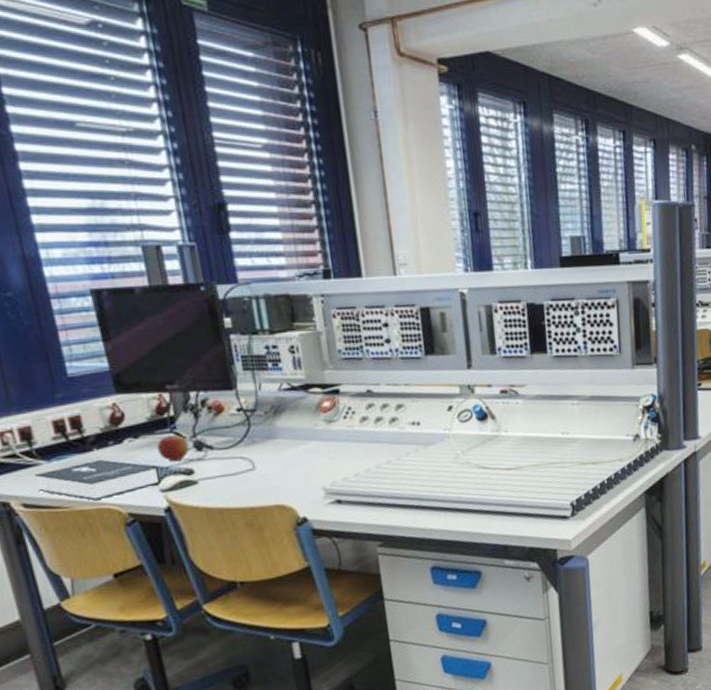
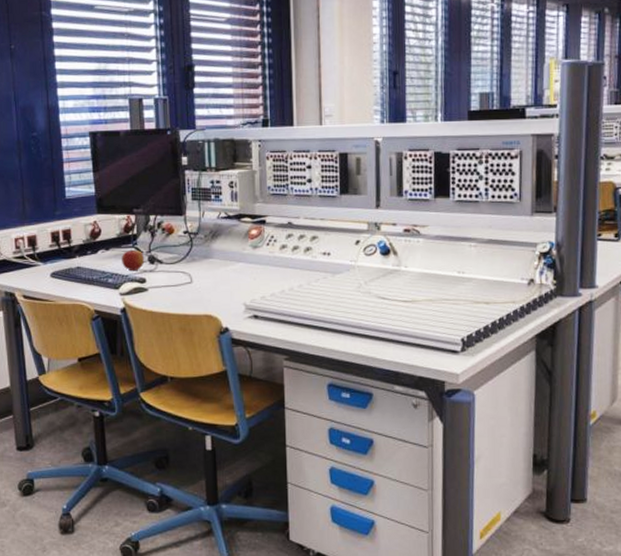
booklet: present [34,460,160,501] -> none [33,265,120,298]

